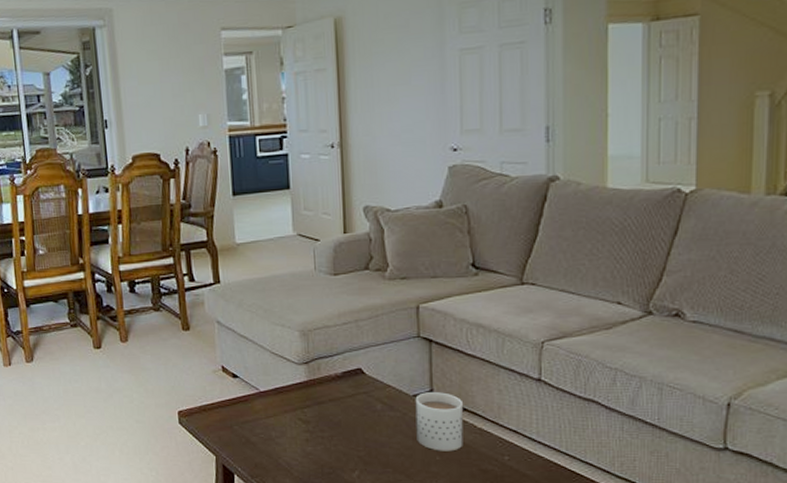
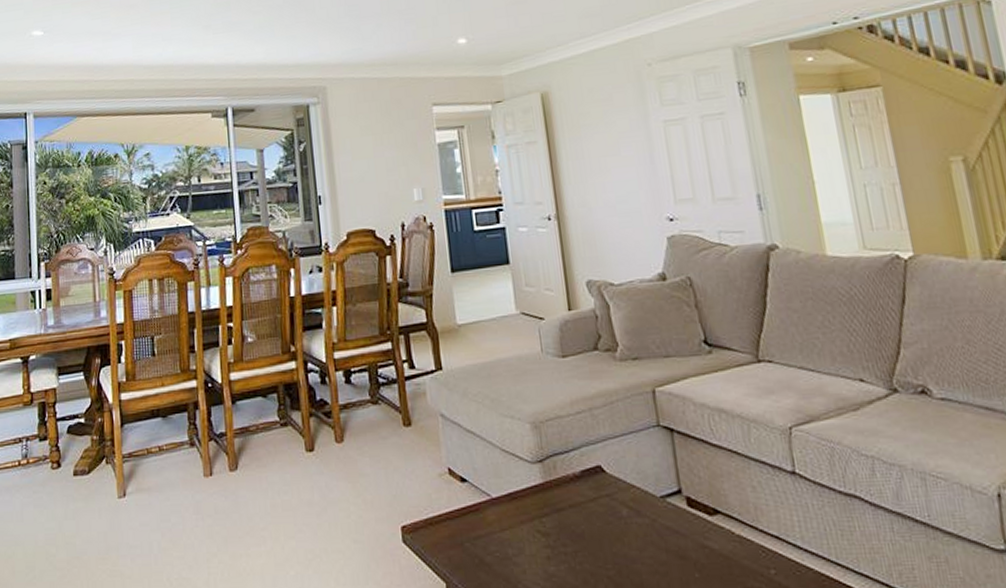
mug: present [415,392,464,451] -> none [663,491,723,566]

